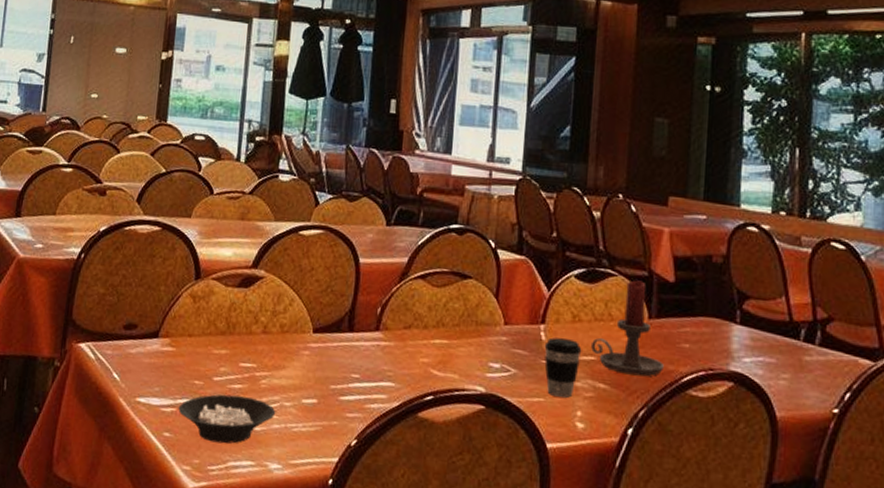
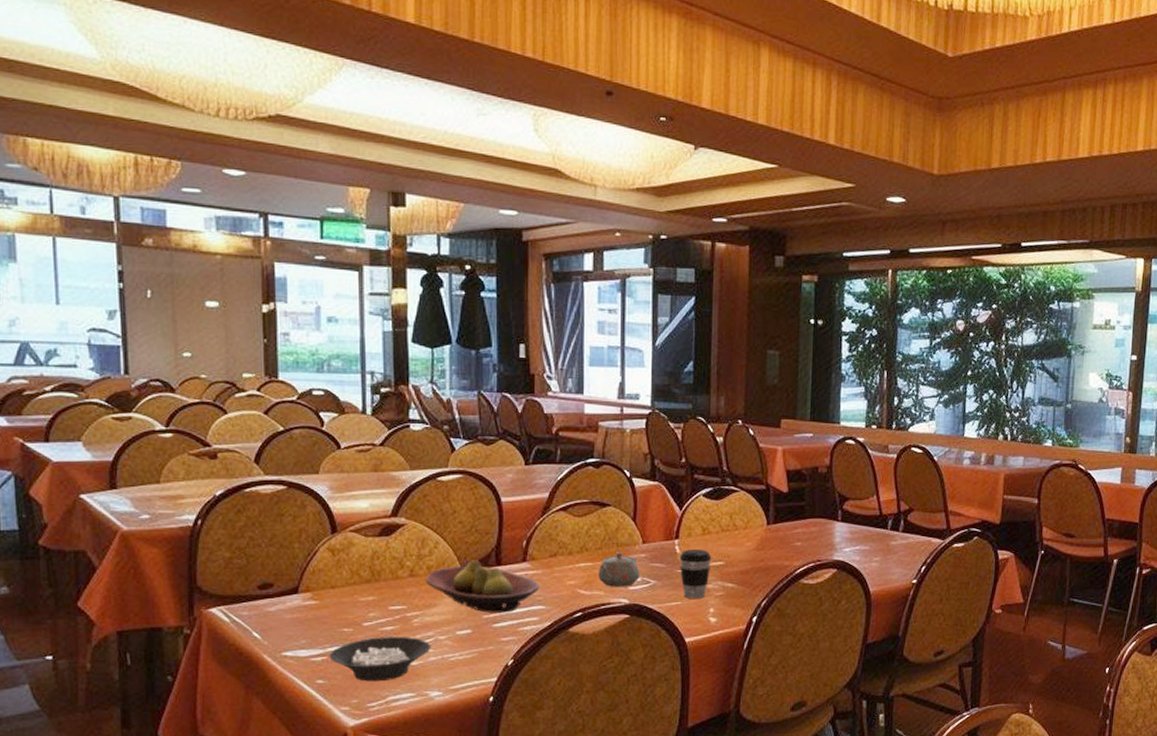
fruit bowl: none [277,323,391,386] -> present [425,560,540,613]
teapot: none [454,331,500,373] -> present [598,552,640,587]
candle holder: present [591,280,664,377] -> none [720,493,781,573]

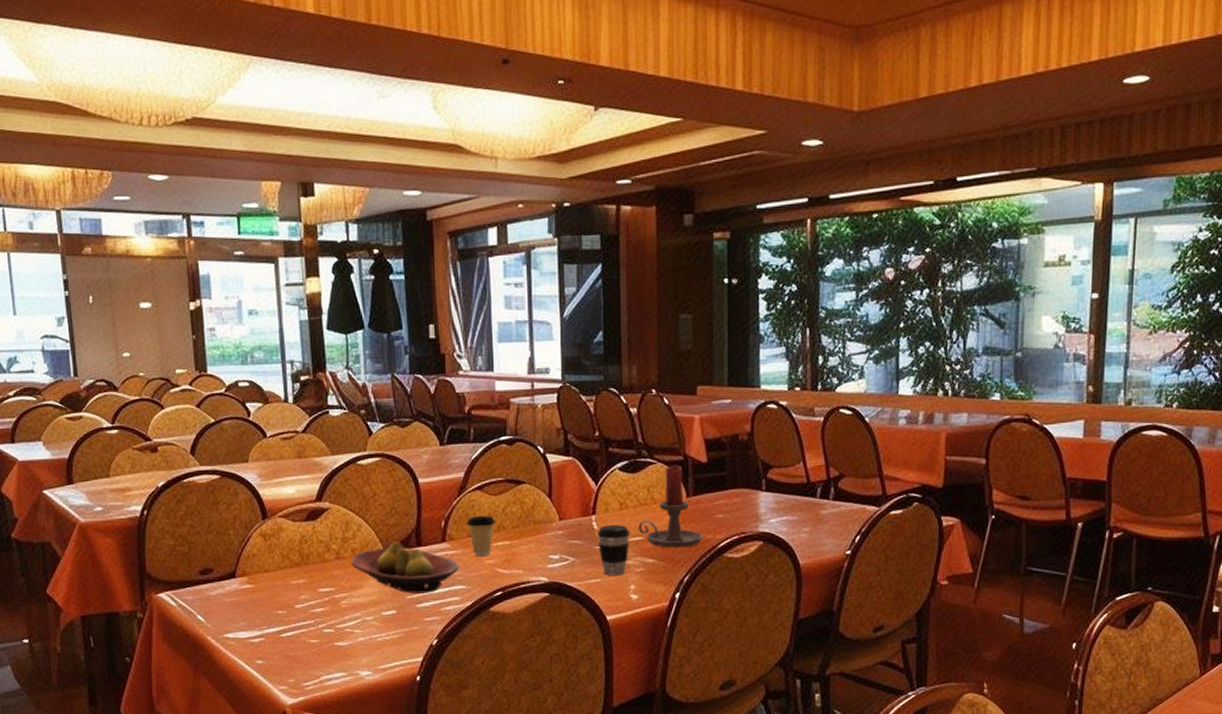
cereal bowl: present [329,637,431,682] -> none [266,618,360,662]
coffee cup: none [548,536,578,578] -> present [466,515,495,557]
teapot: present [598,552,640,587] -> none [516,529,558,565]
candle holder: none [720,493,781,573] -> present [639,465,703,548]

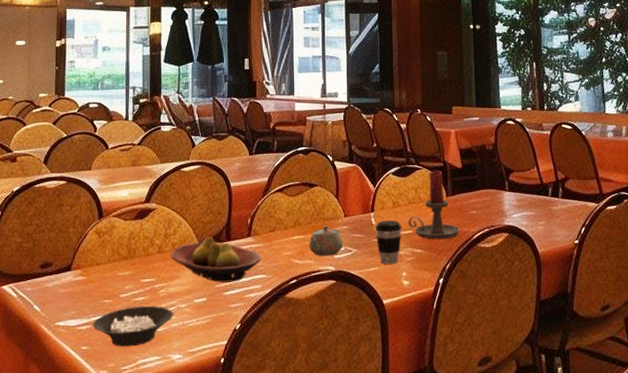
cereal bowl: none [266,618,360,662] -> present [92,306,174,347]
coffee cup: present [466,515,495,557] -> none [268,213,292,249]
teapot: none [516,529,558,565] -> present [309,225,343,256]

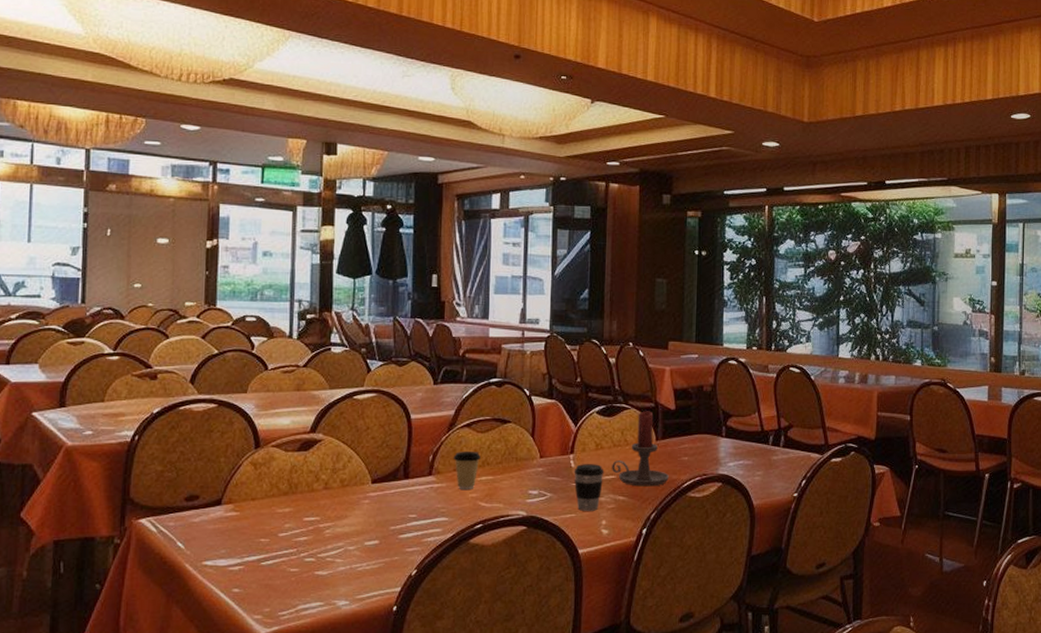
cereal bowl: present [92,306,174,347] -> none [246,547,341,591]
fruit bowl: present [170,237,262,283] -> none [338,474,444,524]
coffee cup: none [268,213,292,249] -> present [453,451,481,491]
teapot: present [309,225,343,256] -> none [498,466,537,500]

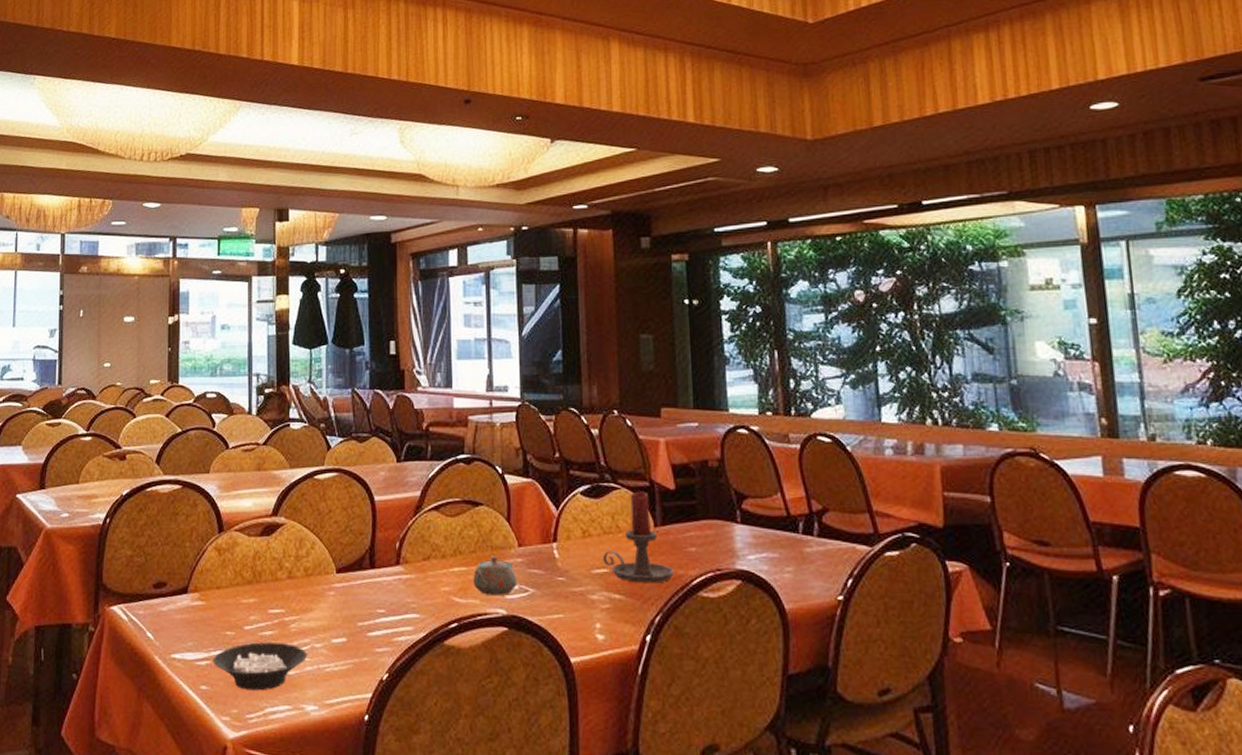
cereal bowl: none [246,547,341,591] -> present [213,642,308,691]
coffee cup: present [453,451,481,491] -> none [421,537,451,583]
teapot: none [498,466,537,500] -> present [473,556,517,595]
coffee cup: present [574,464,604,511] -> none [558,554,595,611]

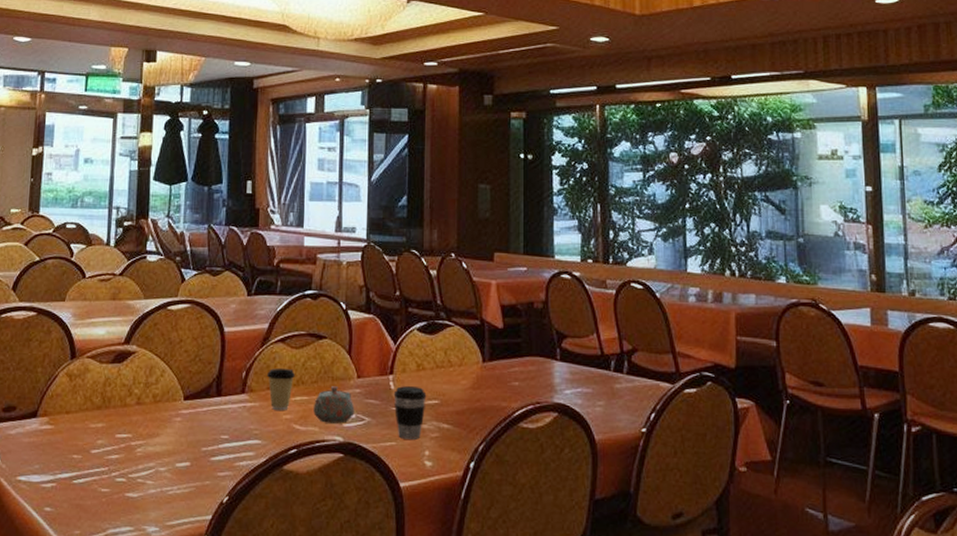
cereal bowl: present [213,642,308,691] -> none [58,465,152,513]
coffee cup: none [421,537,451,583] -> present [266,367,295,411]
coffee cup: none [558,554,595,611] -> present [393,386,427,440]
candle holder: present [603,491,674,583] -> none [435,329,498,414]

